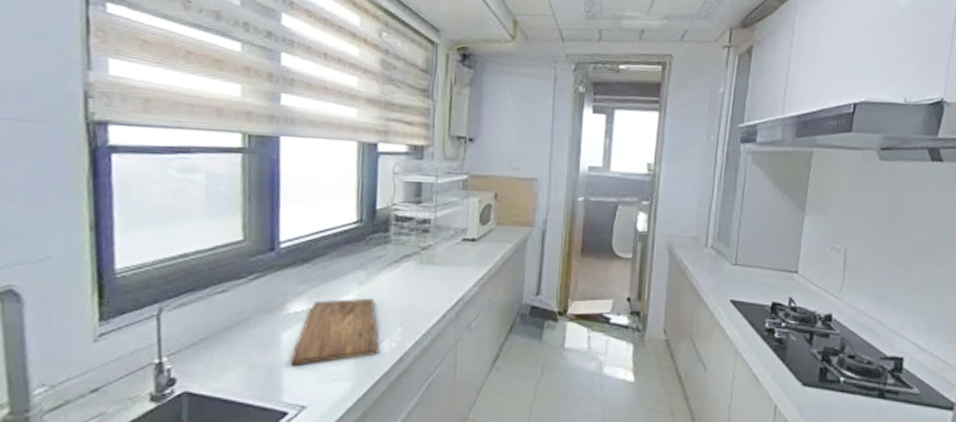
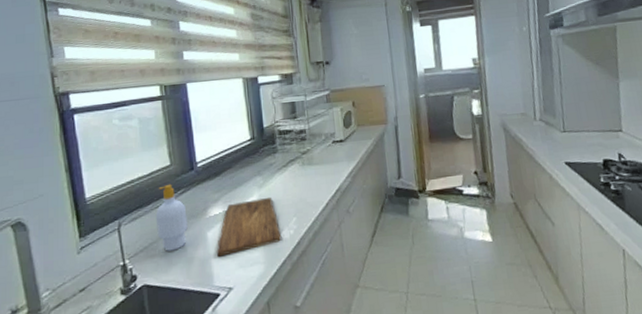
soap bottle: none [212,266,257,352] -> present [155,185,188,251]

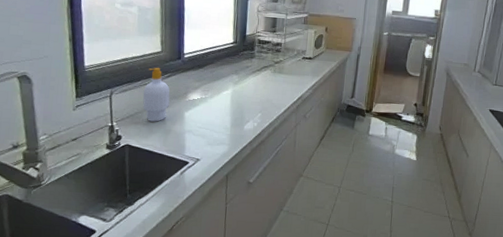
cutting board: present [216,197,282,257] -> none [190,93,247,134]

